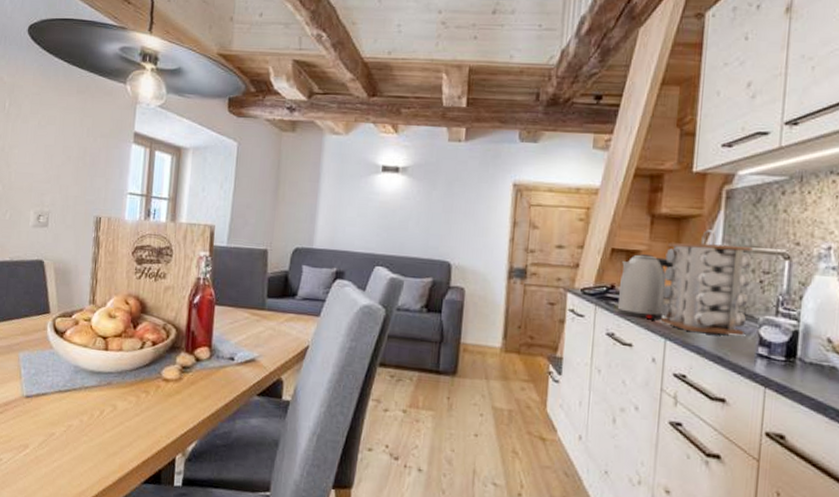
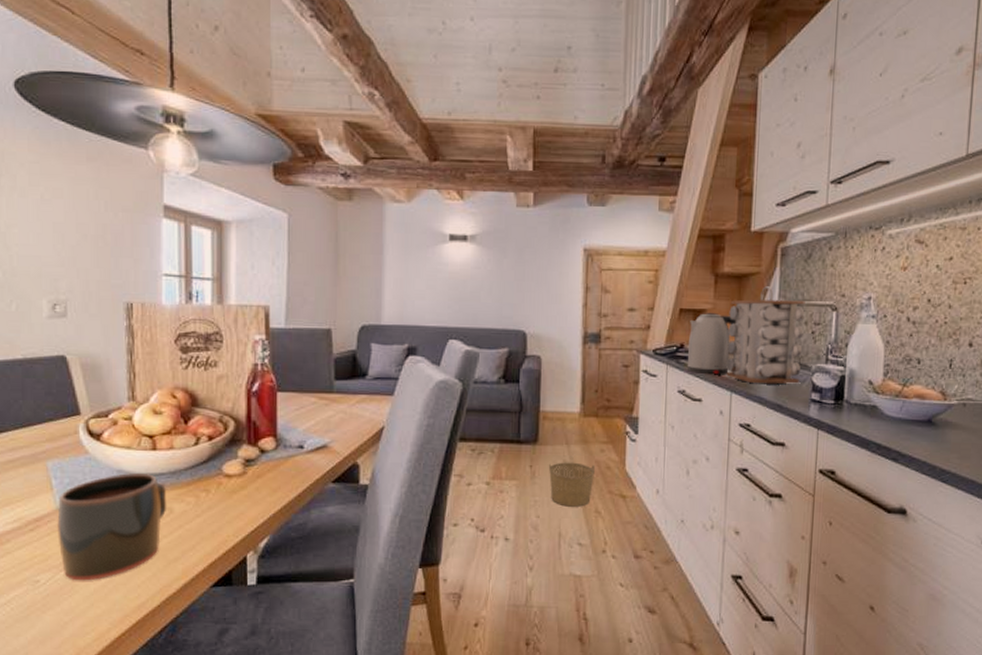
mug: none [20,369,113,465] -> present [56,472,167,581]
basket: none [466,396,514,445] -> present [548,462,595,507]

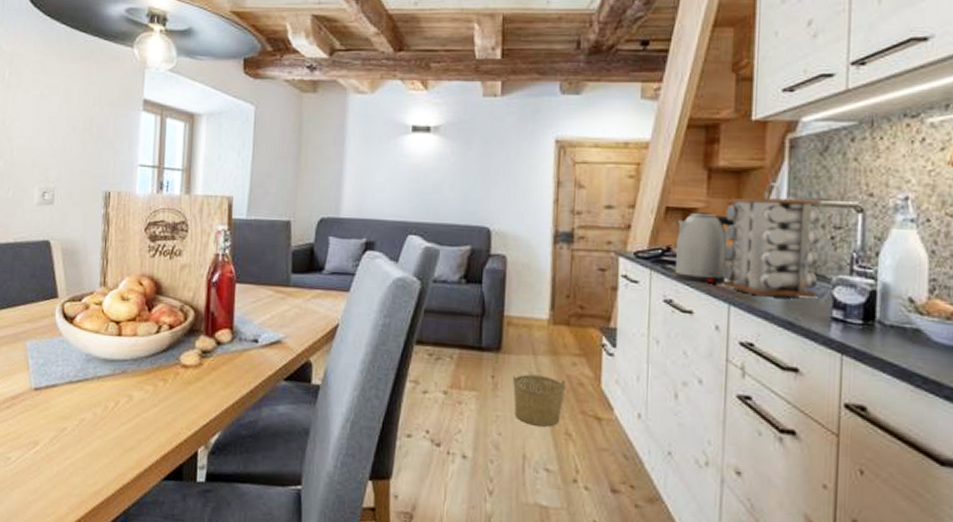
mug: present [56,472,167,581] -> none [29,357,128,462]

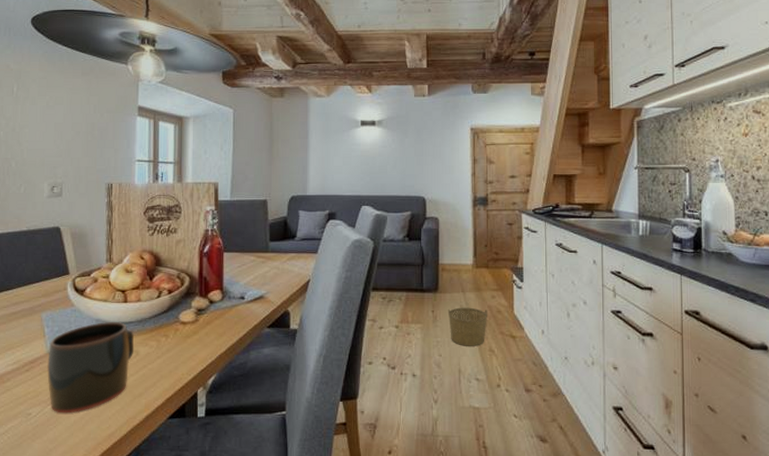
mug: none [29,357,128,462] -> present [46,321,135,414]
kettle: present [674,211,735,285] -> none [562,176,603,230]
spice rack: present [722,183,822,298] -> none [596,154,662,237]

